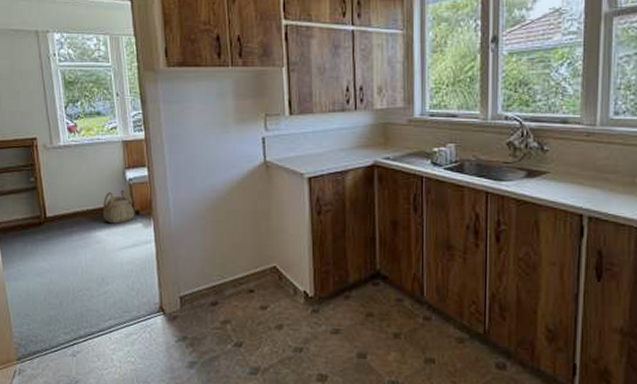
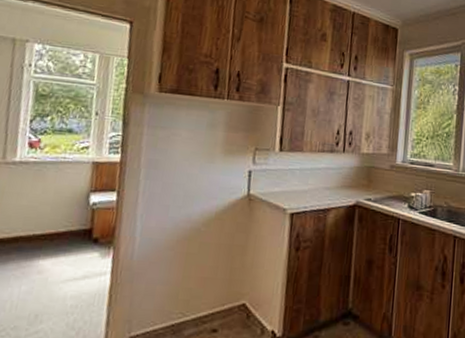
basket: present [103,189,135,224] -> none [52,213,94,252]

